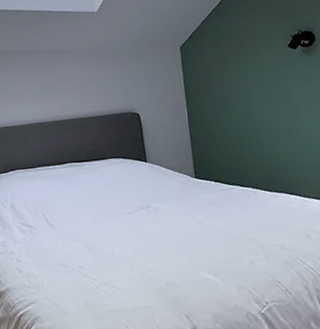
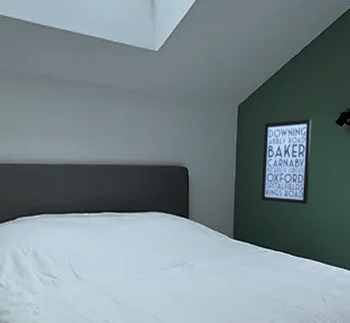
wall art: none [210,47,272,137] -> present [261,119,312,205]

